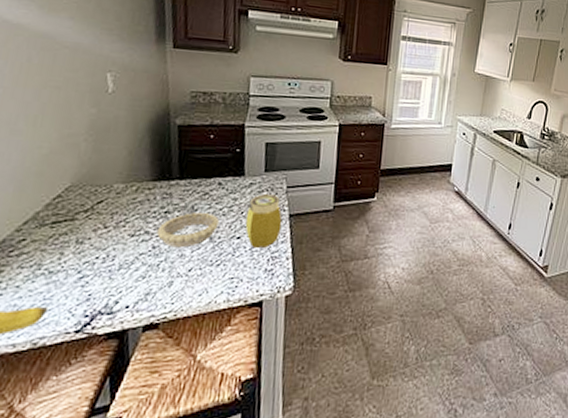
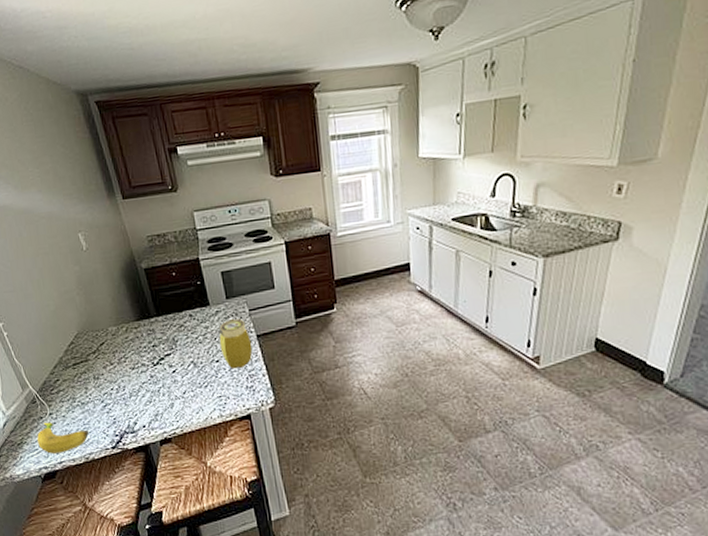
decorative bowl: present [156,211,219,248] -> none [150,342,198,375]

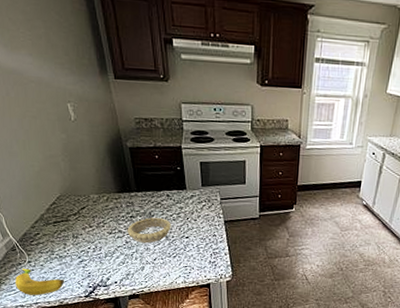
decorative bowl: none [150,342,198,375] -> present [127,217,171,244]
jar: present [219,319,253,368] -> none [191,204,219,246]

